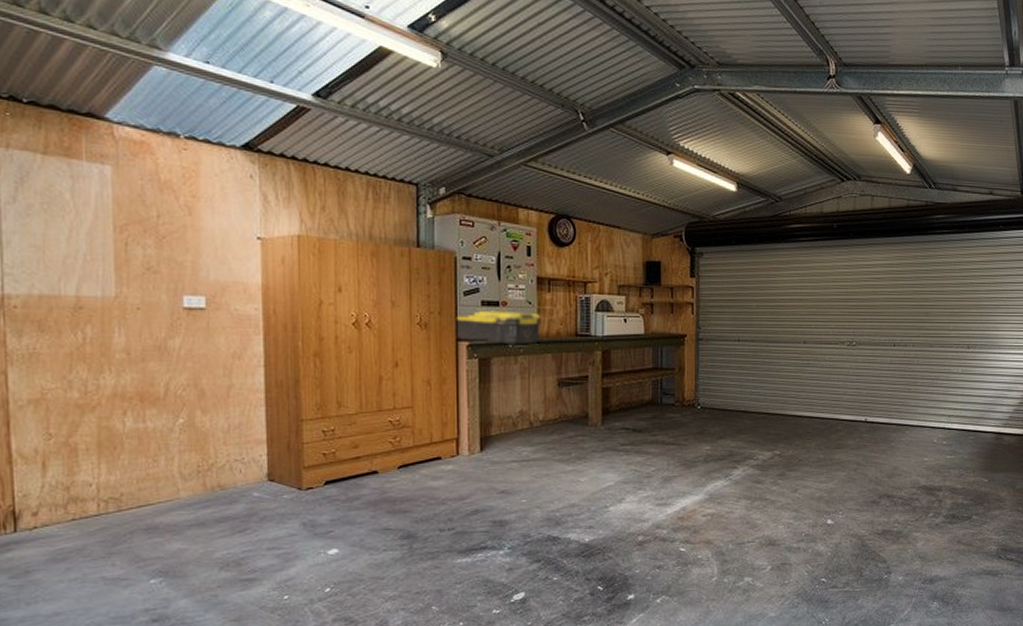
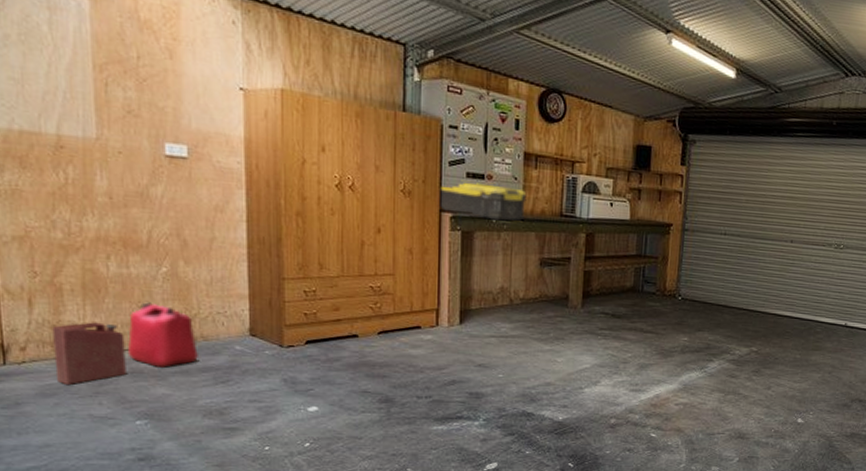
jerry can: none [66,480,141,549] -> present [52,322,126,386]
fuel can: none [142,455,215,521] -> present [127,302,198,368]

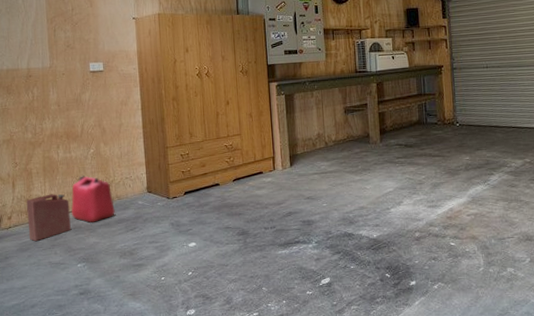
toolbox: present [440,180,527,222] -> none [267,57,329,84]

